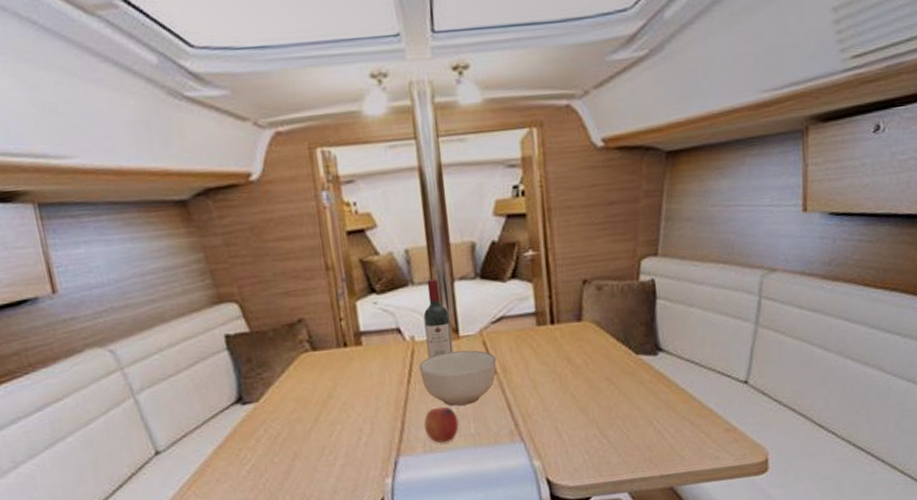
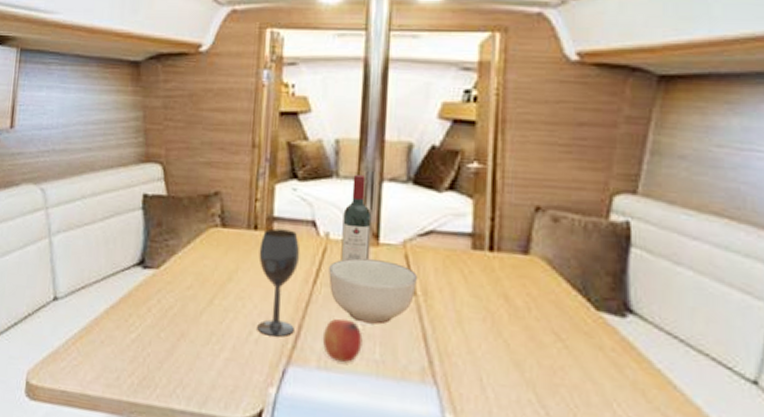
wine glass: none [352,340,398,437] -> present [257,228,300,337]

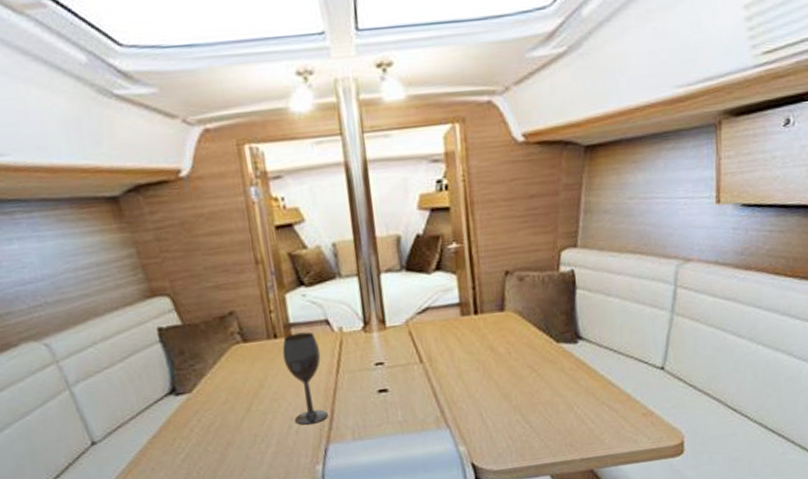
fruit: present [322,318,363,362] -> none [352,395,387,430]
bowl: present [327,258,418,325] -> none [346,340,423,395]
wine bottle: present [341,174,372,262] -> none [351,270,381,349]

